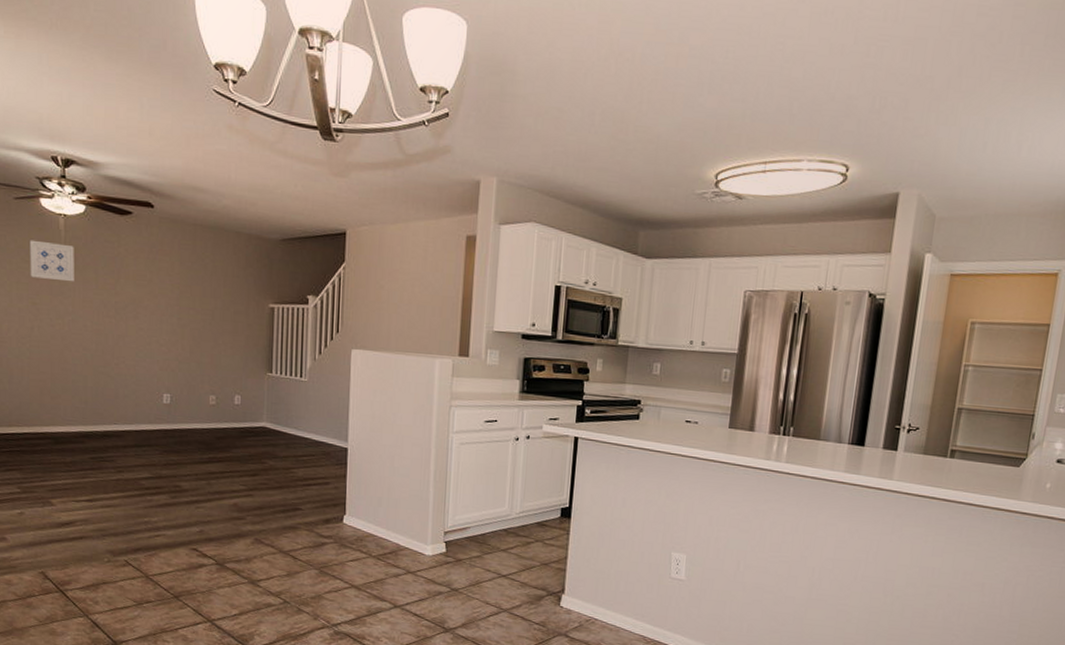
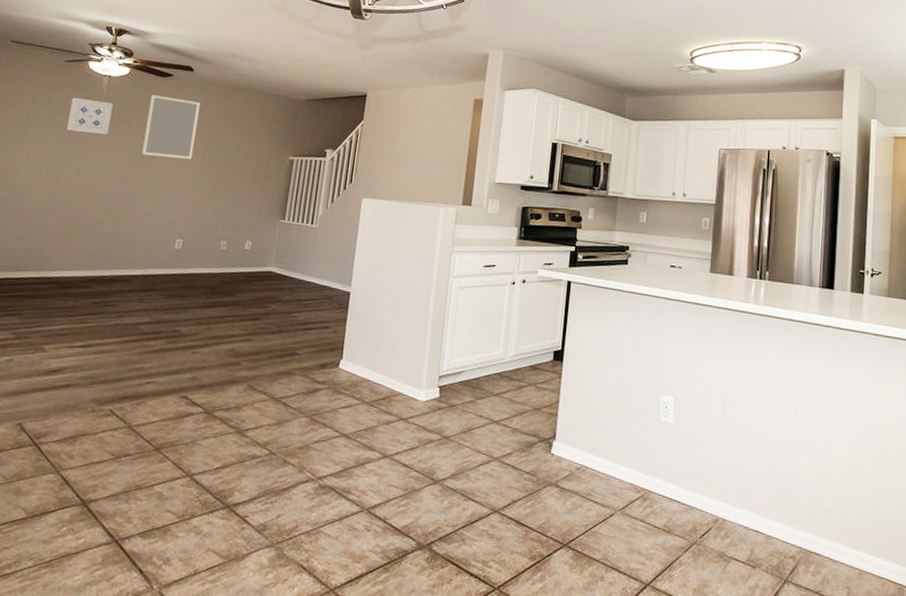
home mirror: none [112,235,167,308] -> present [141,94,201,160]

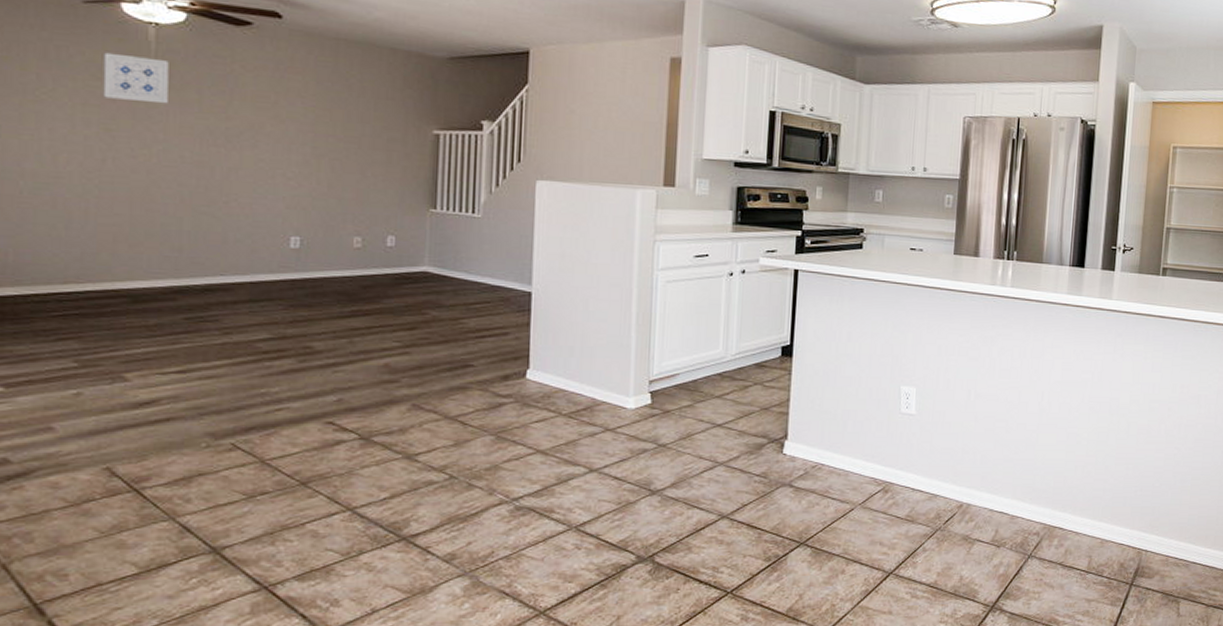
home mirror: present [141,94,201,160] -> none [223,49,299,135]

